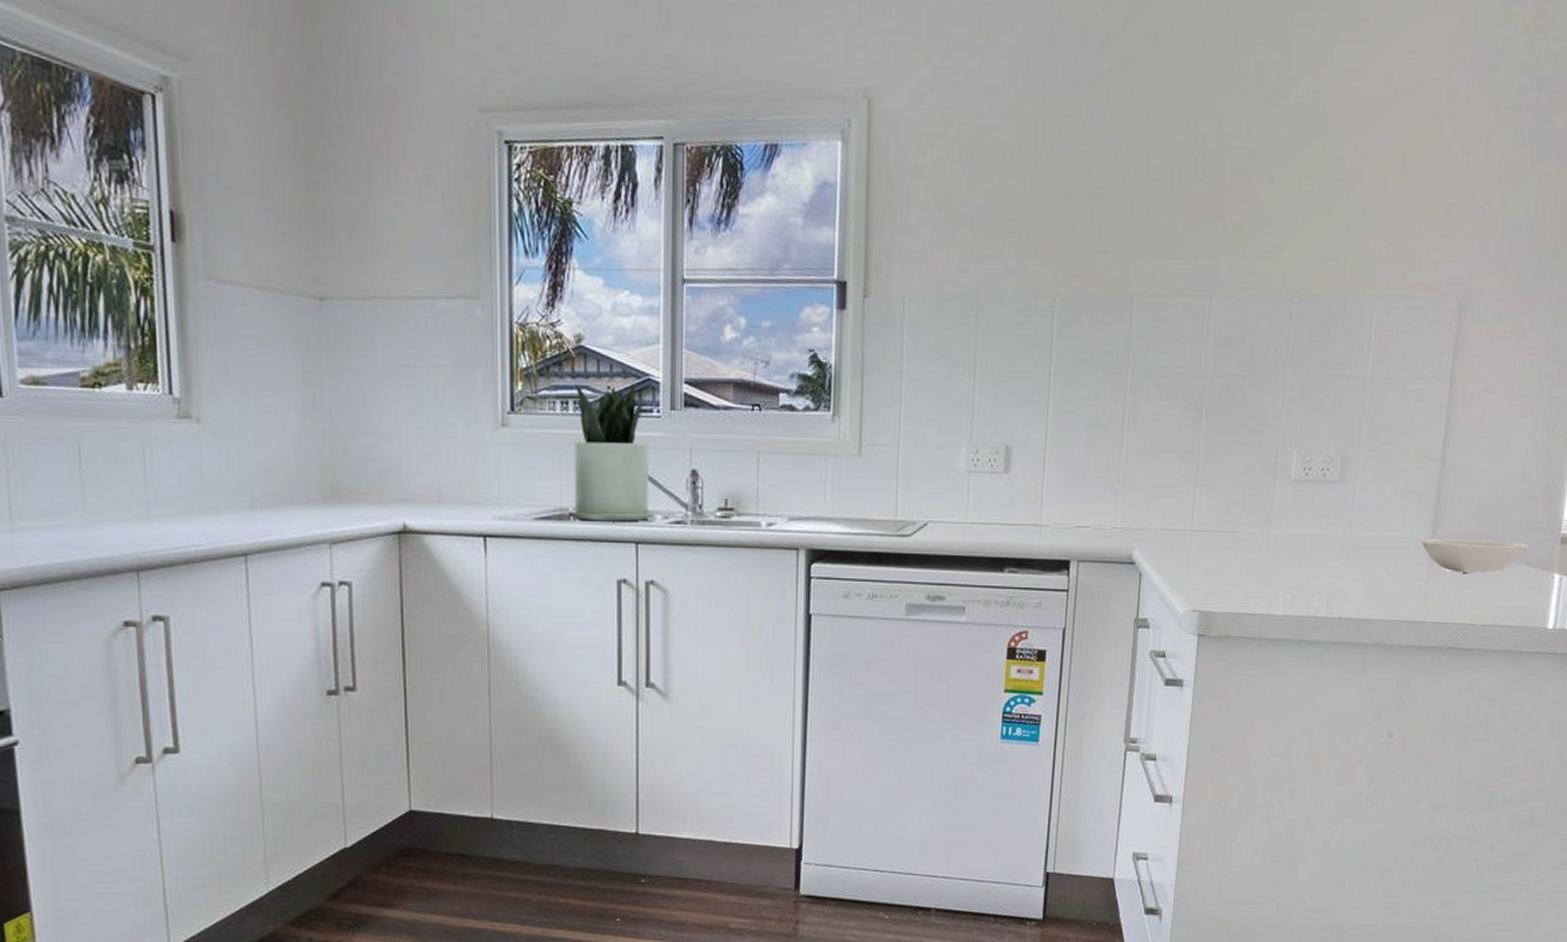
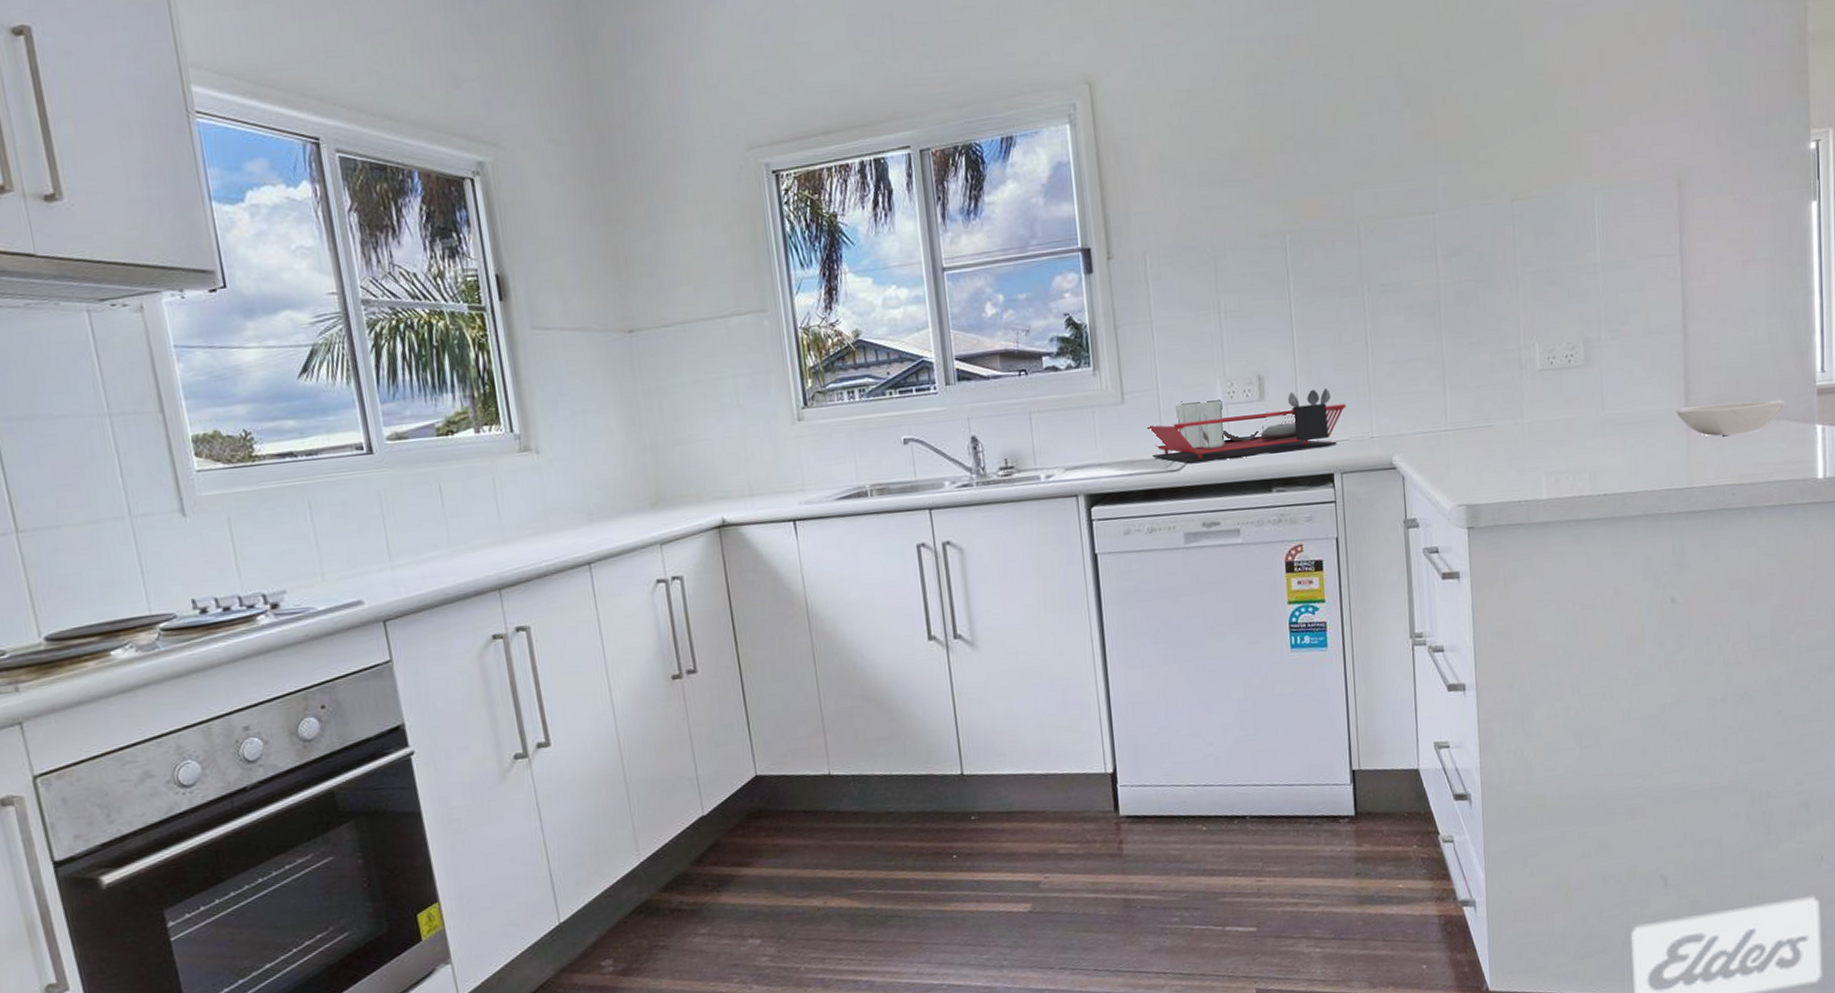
planter: present [566,383,656,522] -> none [858,366,944,496]
dish rack: none [882,462,1093,532] -> present [1147,387,1346,464]

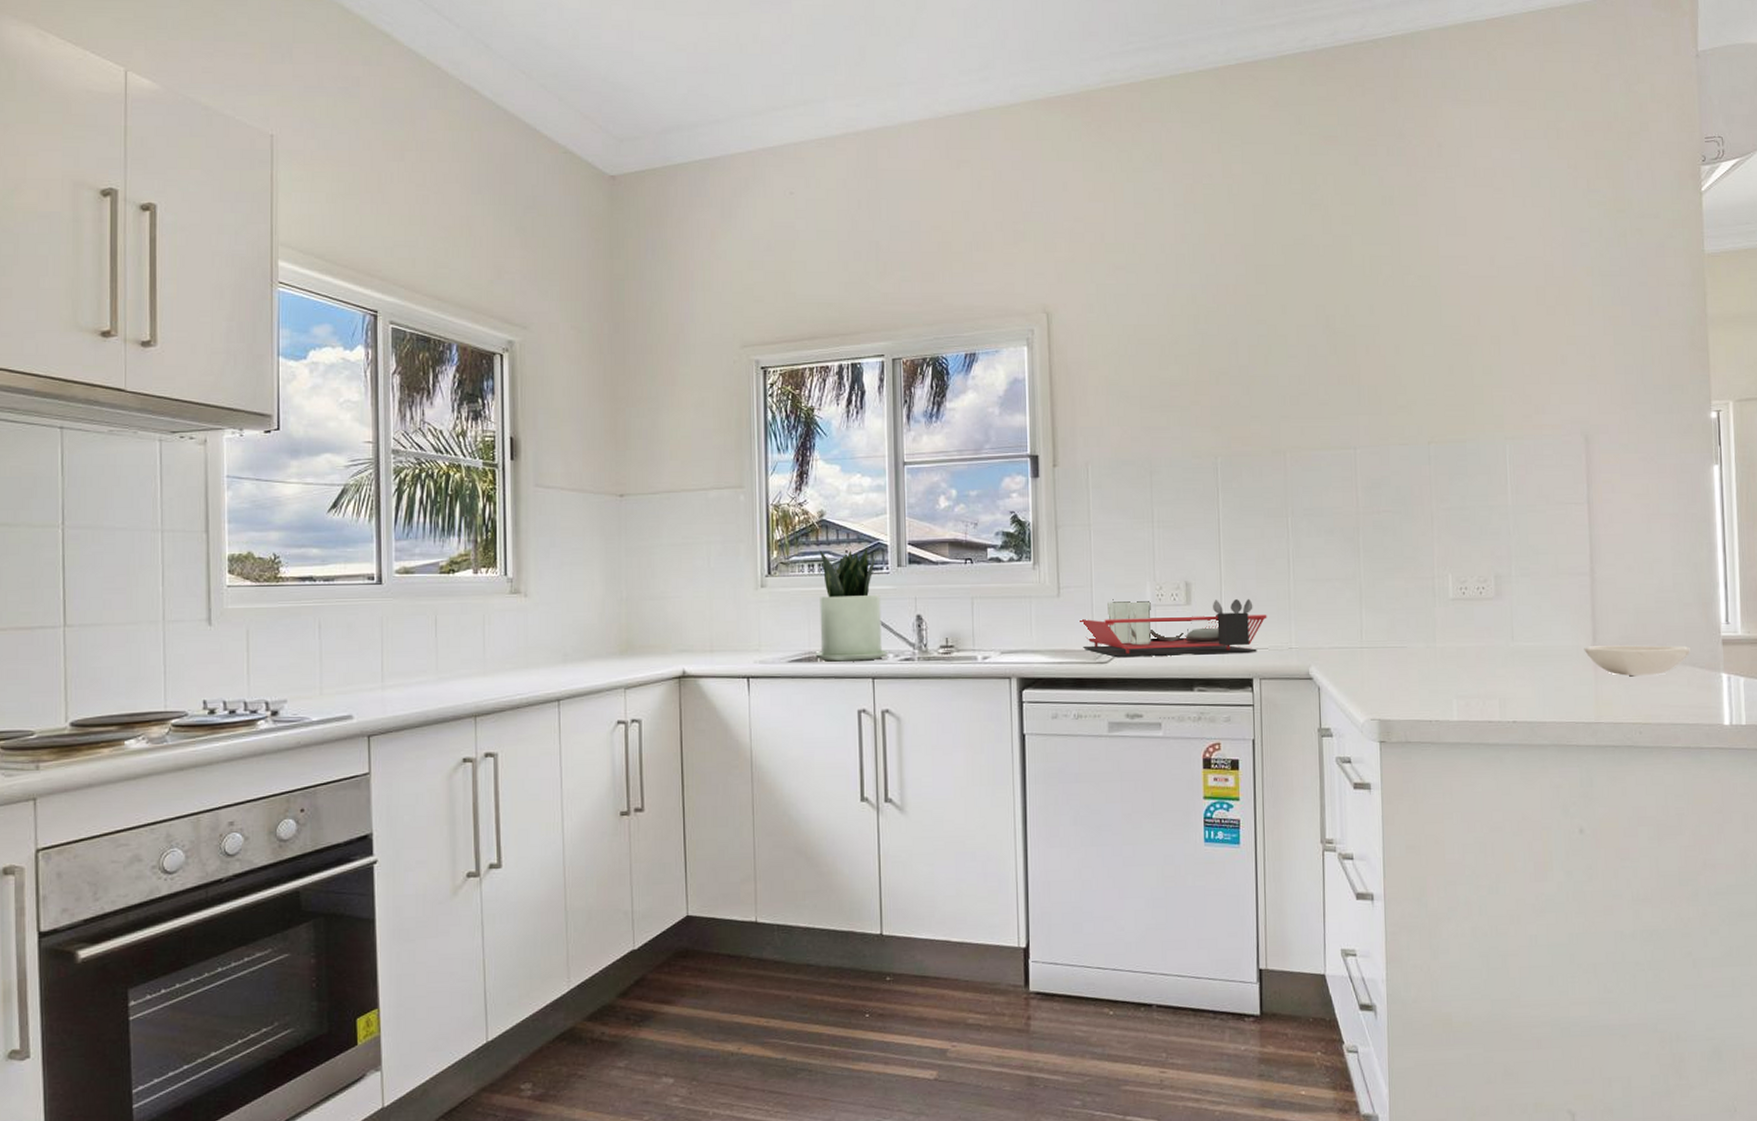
planter: none [858,366,944,496] -> present [814,546,889,662]

